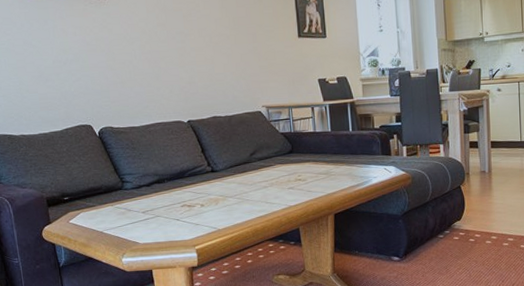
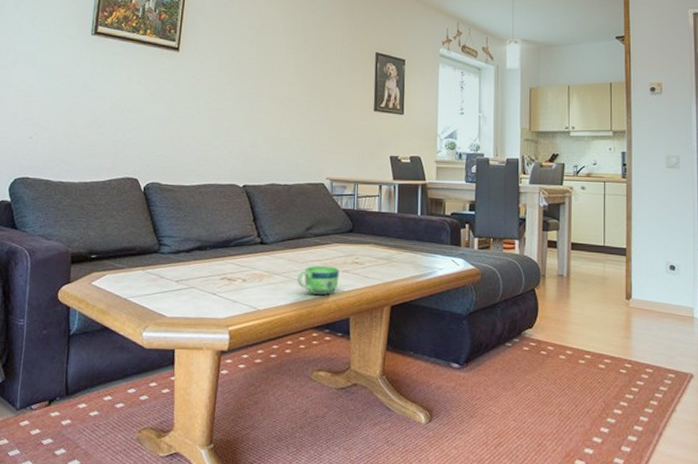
cup: none [248,185,286,211] -> present [297,266,339,295]

